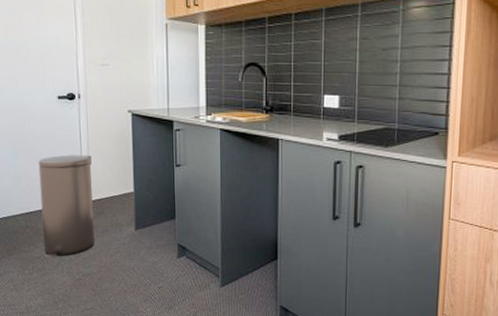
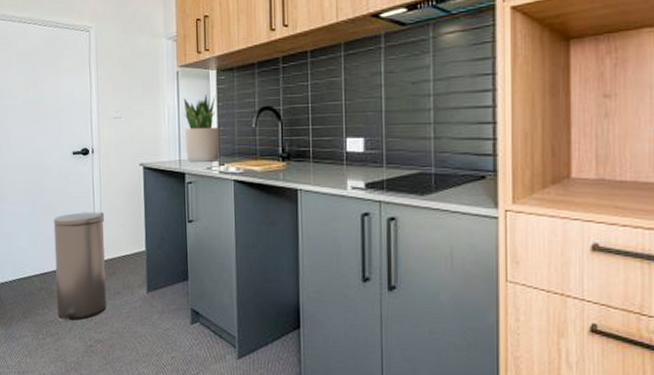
planter: none [172,48,208,112] -> present [183,95,220,163]

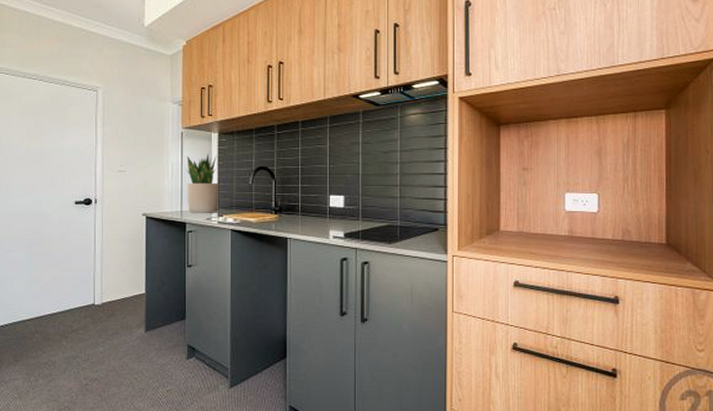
pedal bin: present [53,212,107,322] -> none [51,258,105,363]

